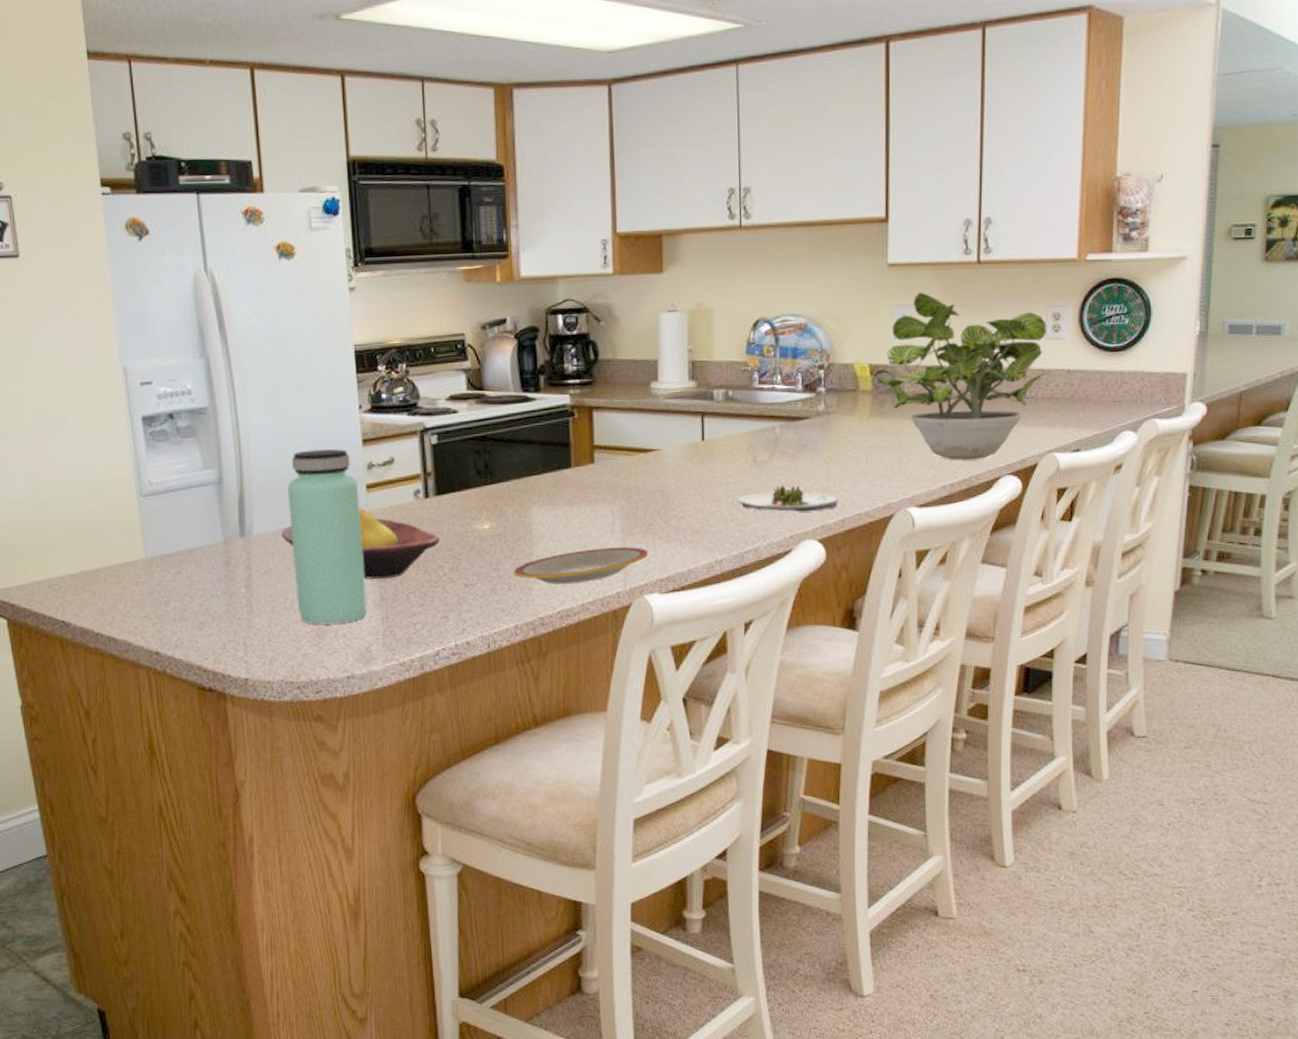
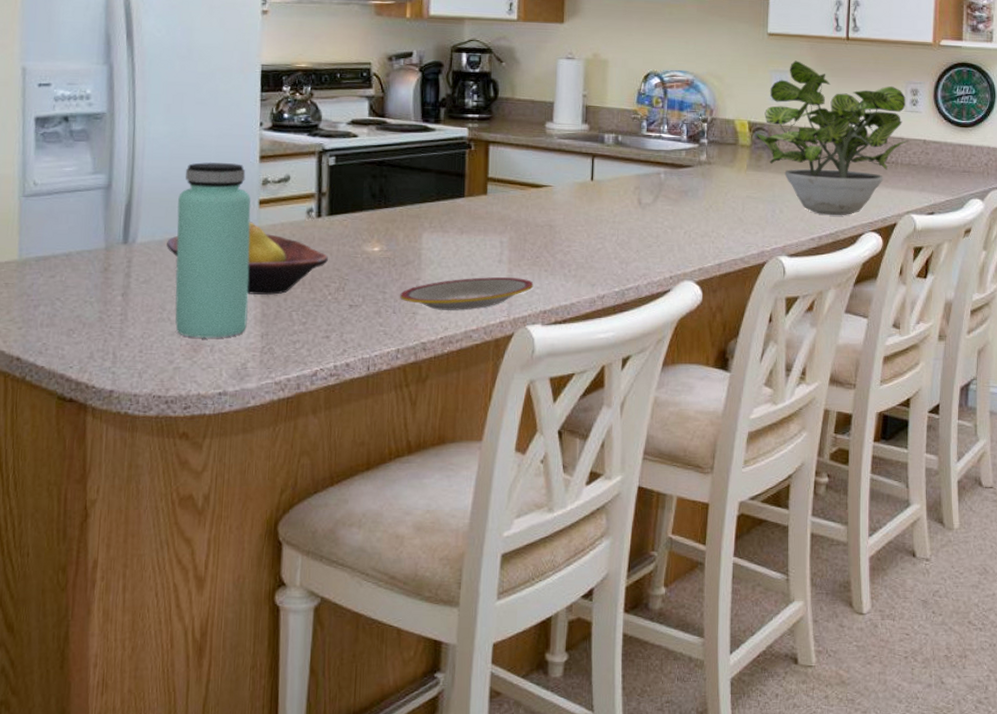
salad plate: present [738,484,838,512] -> none [622,227,716,254]

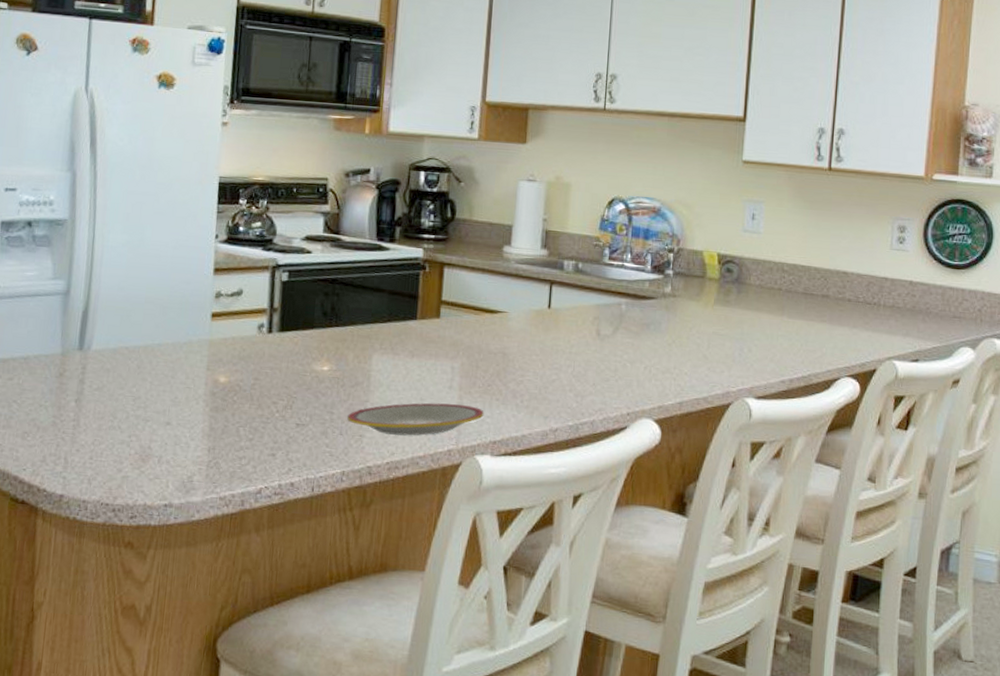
fruit bowl: present [167,222,328,295] -> none [120,334,277,409]
bottle: present [175,161,251,338] -> none [125,272,204,449]
potted plant: present [754,60,909,216] -> none [724,190,893,358]

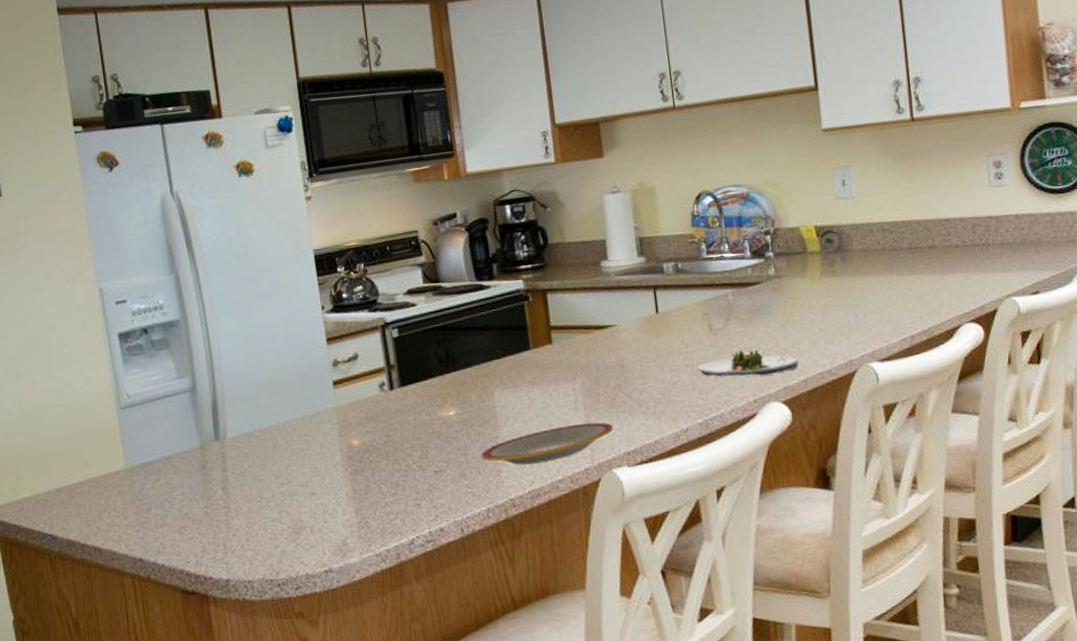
salad plate: none [578,360,677,391] -> present [697,349,799,377]

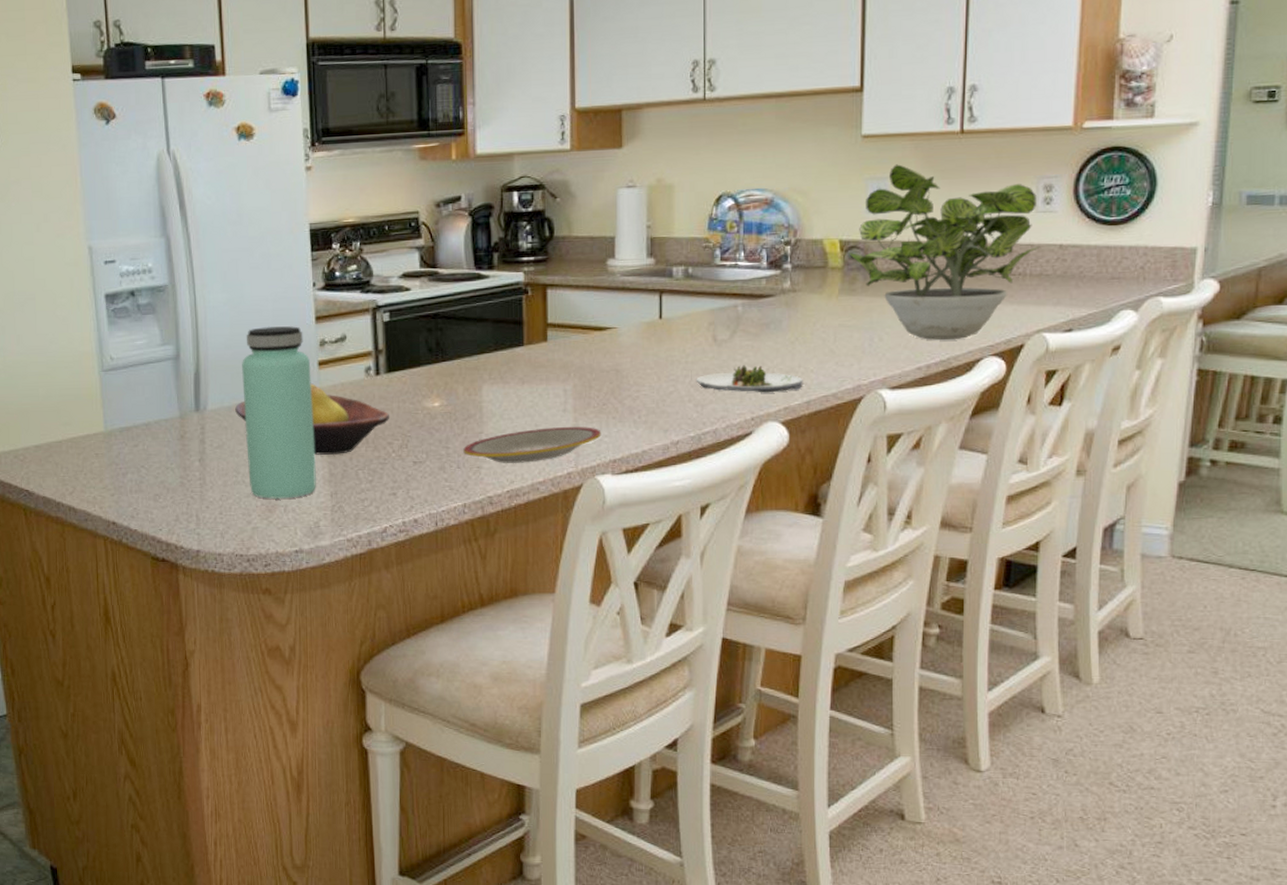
fruit bowl: none [254,403,407,473] -> present [235,383,389,455]
bottle: none [258,349,341,521] -> present [241,326,316,499]
potted plant: none [823,153,998,313] -> present [847,164,1040,340]

